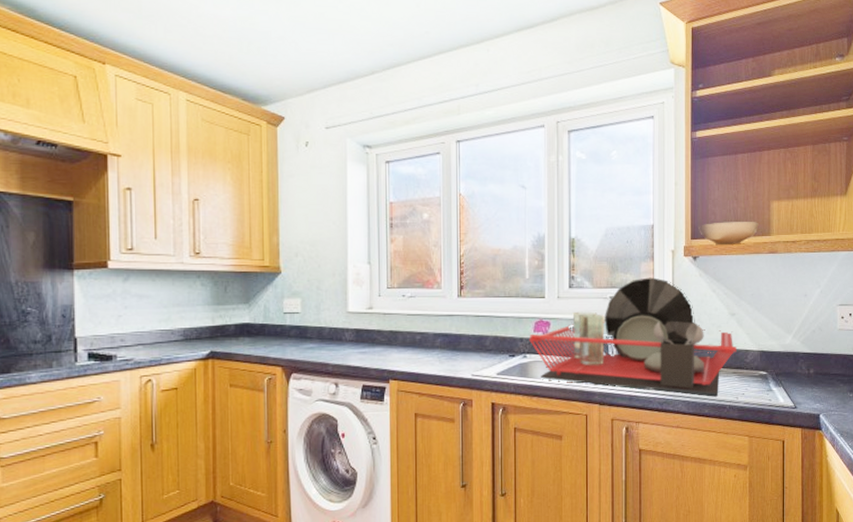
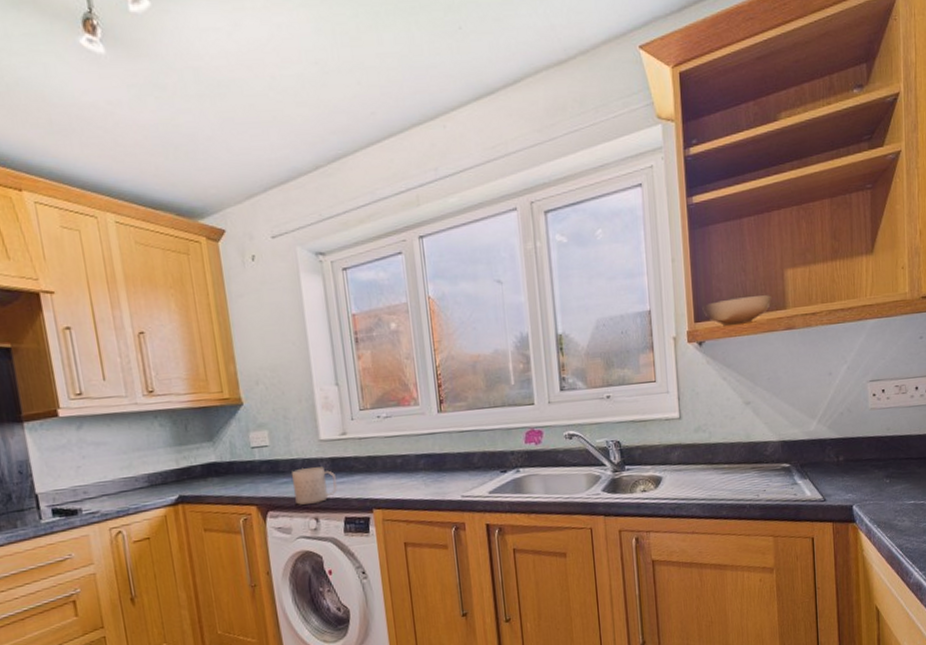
mug: none [317,335,360,370] -> present [291,466,338,505]
dish rack: present [528,277,737,397] -> none [520,370,754,496]

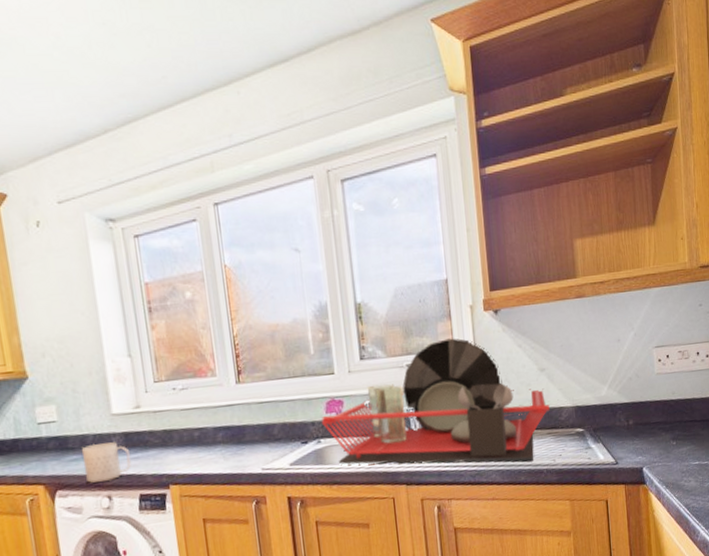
dish rack: none [520,370,754,496] -> present [321,338,550,465]
bowl: present [702,295,772,326] -> none [497,264,563,294]

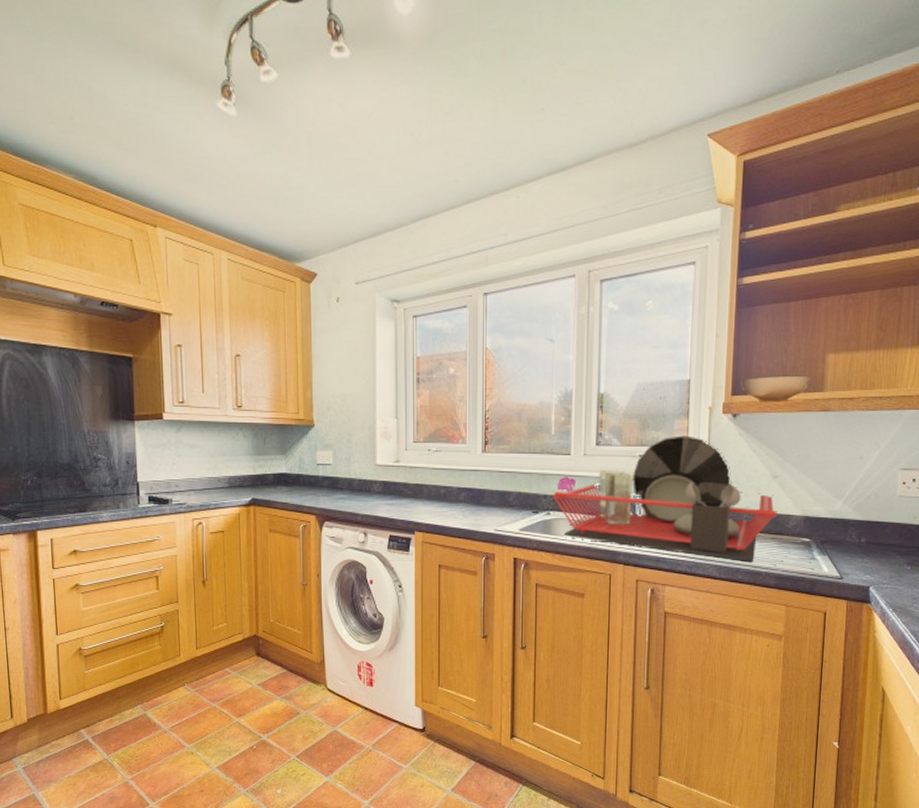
mug: present [81,442,132,483] -> none [348,487,387,519]
bowl: none [497,264,563,294] -> present [740,376,811,401]

